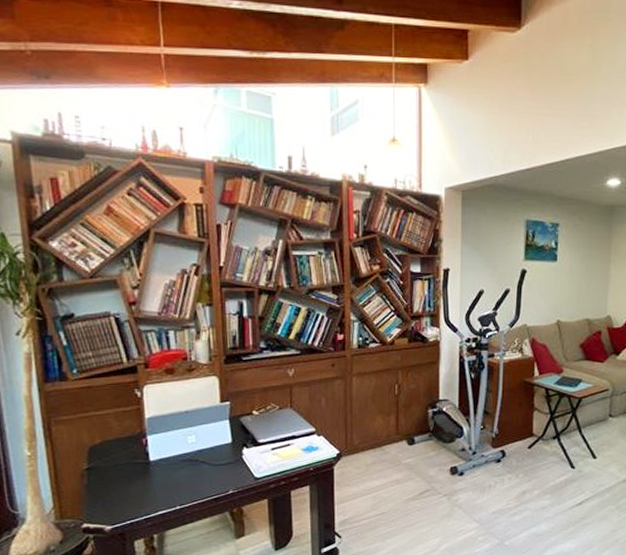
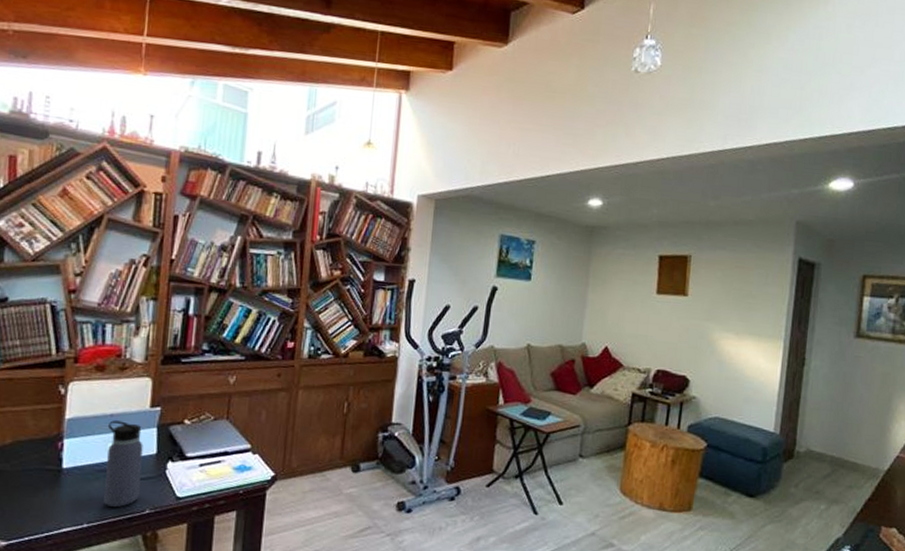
water bottle: none [184,416,222,490] -> present [104,420,143,507]

